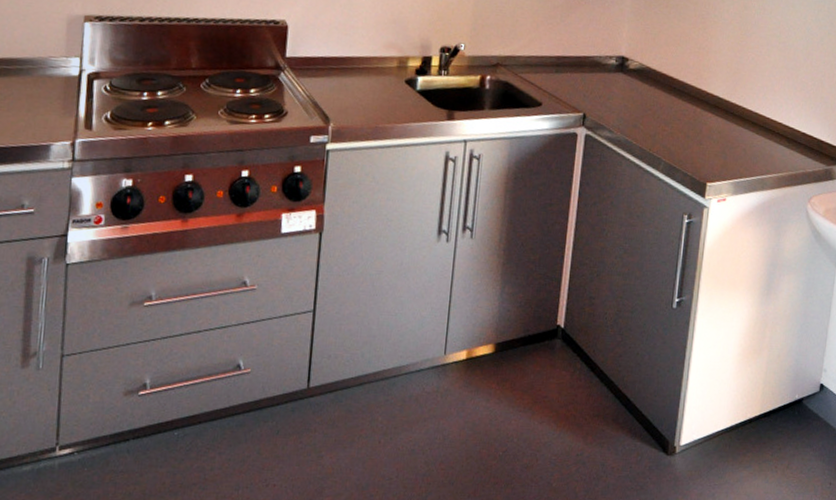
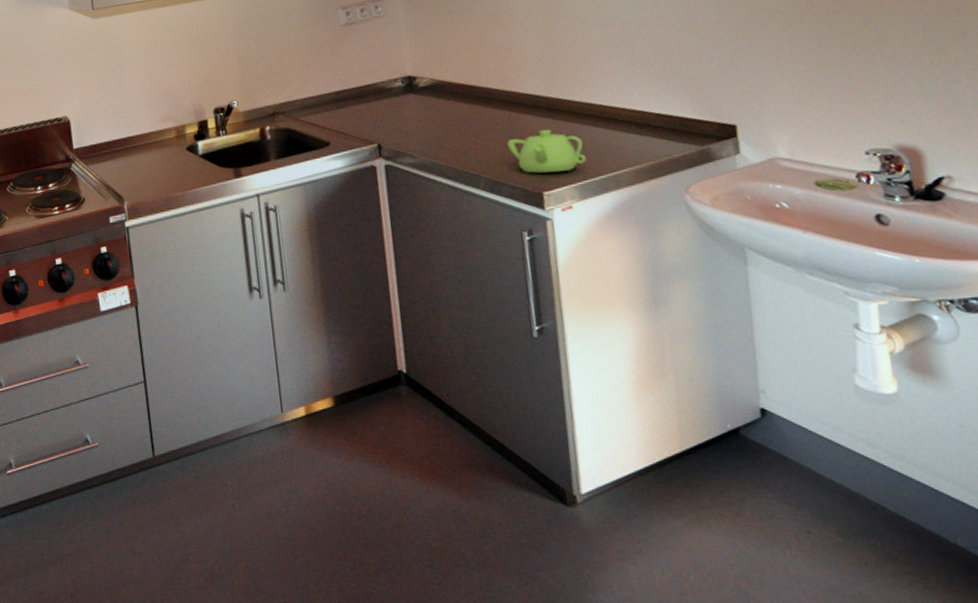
teapot: none [688,128,746,168] -> present [507,129,586,173]

